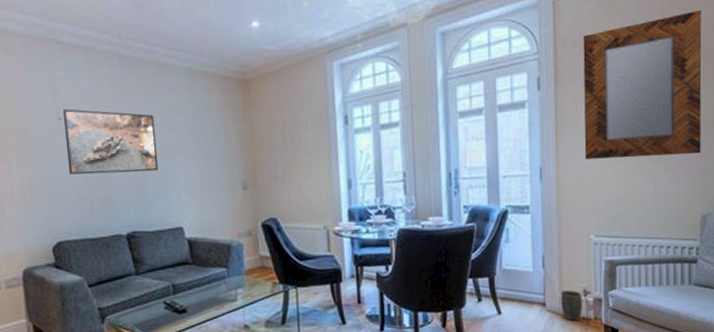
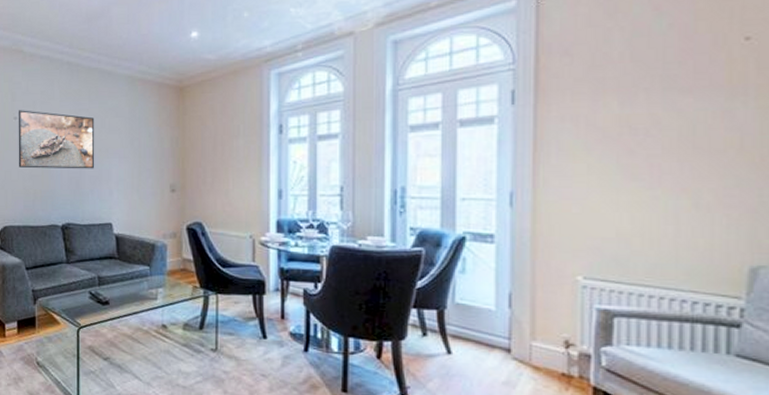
plant pot: present [560,290,582,321] -> none [531,338,562,376]
home mirror: present [583,10,702,160] -> none [572,11,756,189]

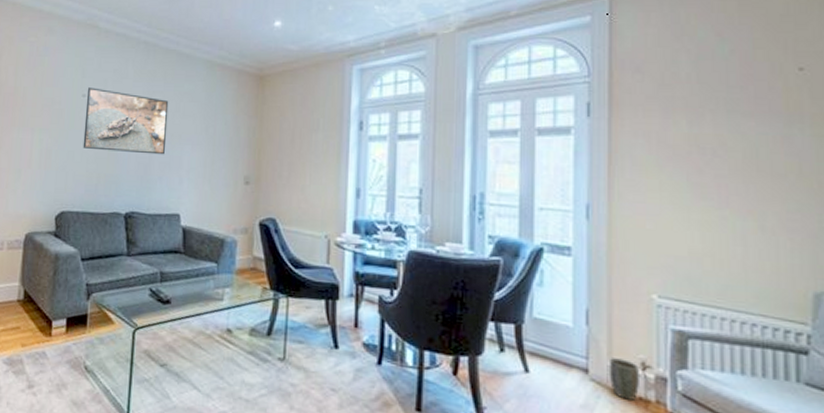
plant pot: none [531,338,562,376] -> present [608,358,639,401]

